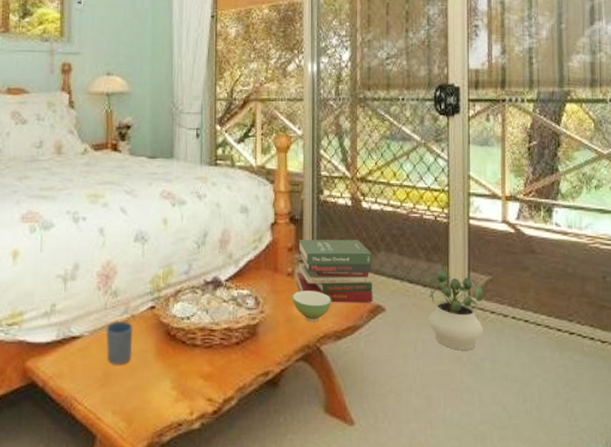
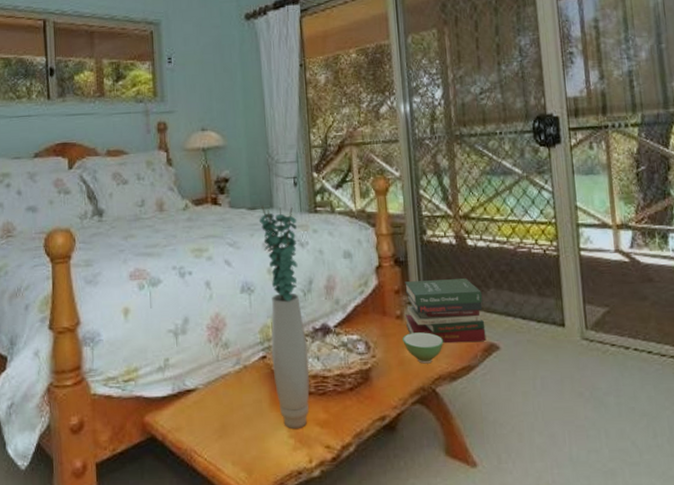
mug: present [106,321,133,365] -> none [219,372,248,416]
vase: none [158,155,198,380] -> present [259,206,310,429]
potted plant: present [427,270,484,350] -> none [544,304,605,386]

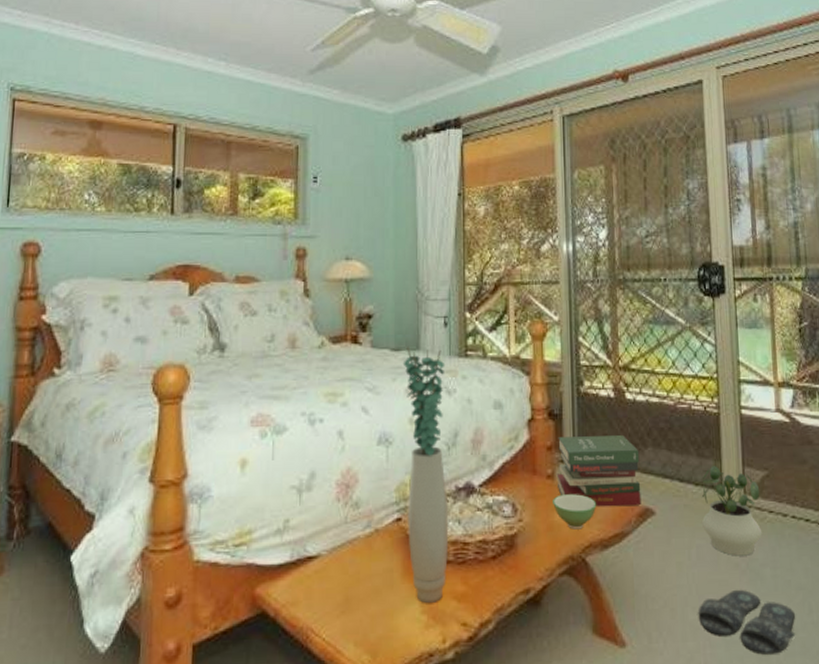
potted plant: none [544,304,605,386] -> present [701,466,762,556]
slippers: none [544,415,641,474] -> present [698,589,796,655]

